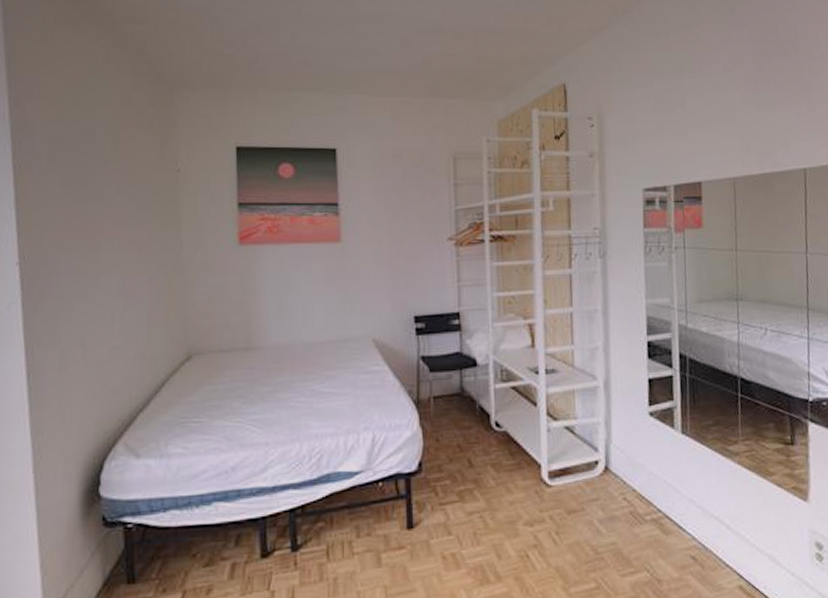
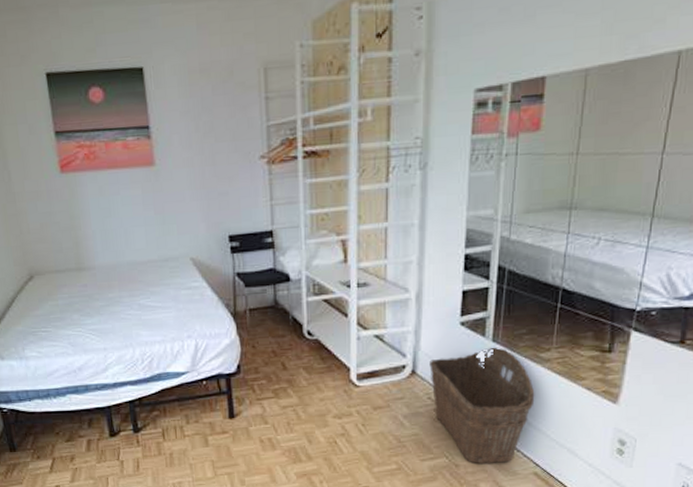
wicker basket: none [622,440,730,578] -> present [430,348,535,465]

